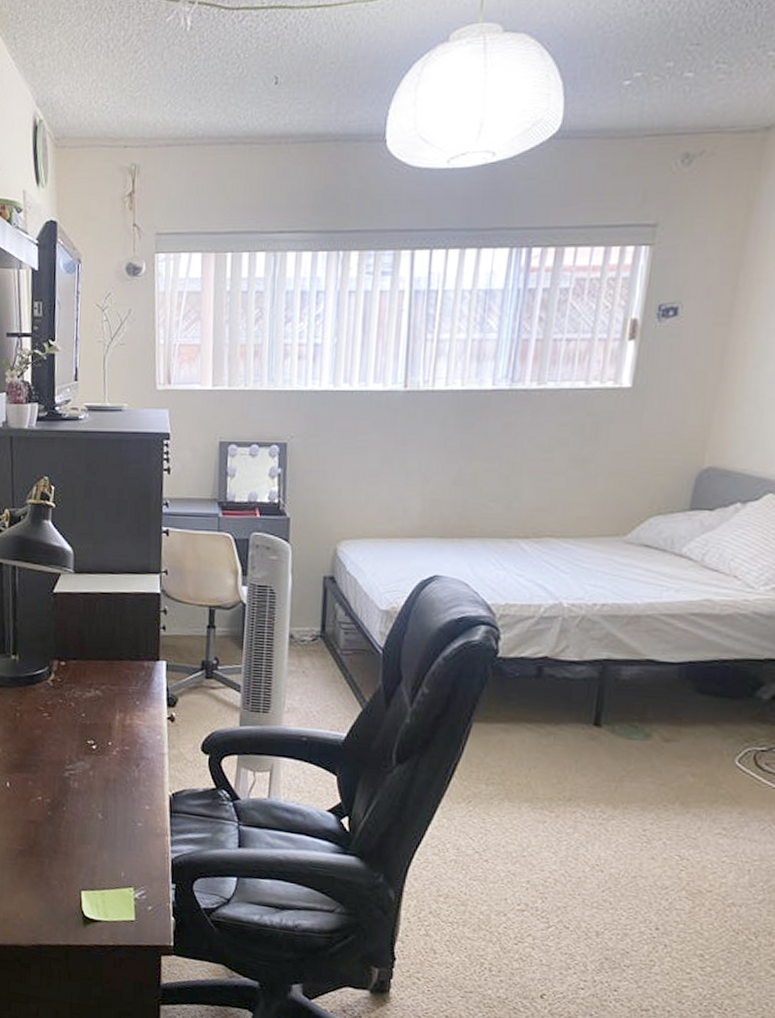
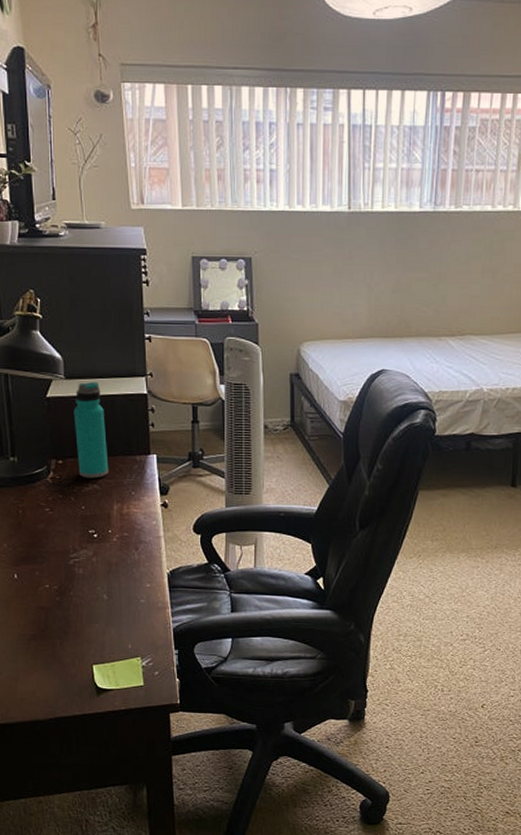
water bottle: none [80,577,114,684] -> present [73,381,109,478]

